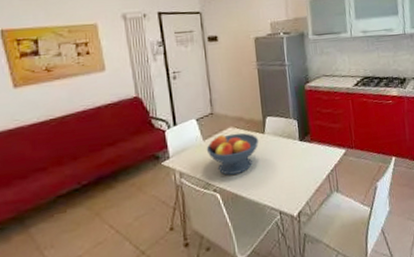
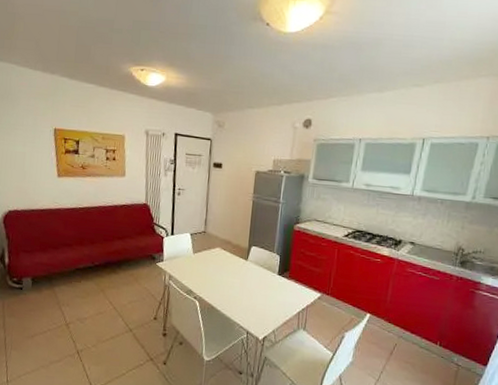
fruit bowl: present [206,133,259,175] -> none [194,252,242,290]

